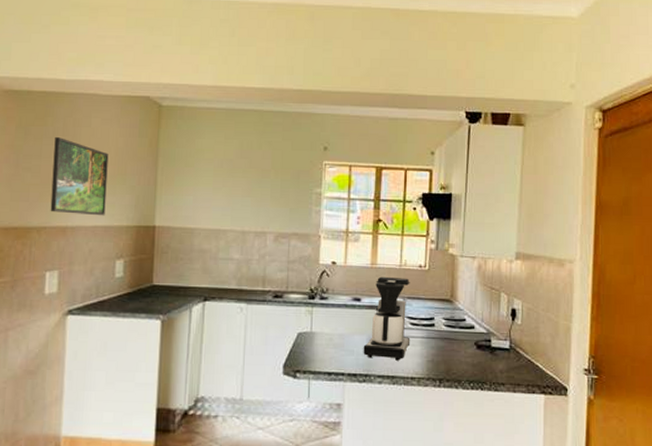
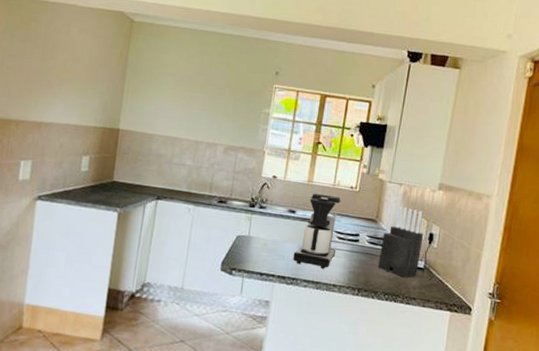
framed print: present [50,136,109,216] -> none [28,40,83,116]
knife block: none [458,281,506,362] -> present [377,205,424,278]

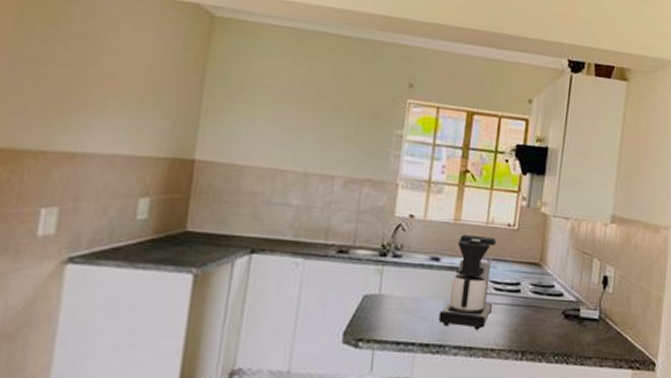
knife block: present [377,205,424,278] -> none [544,244,597,333]

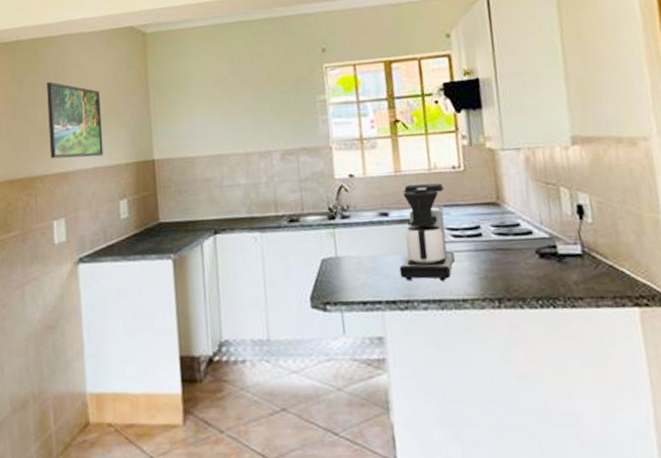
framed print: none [53,39,140,143] -> present [47,81,103,159]

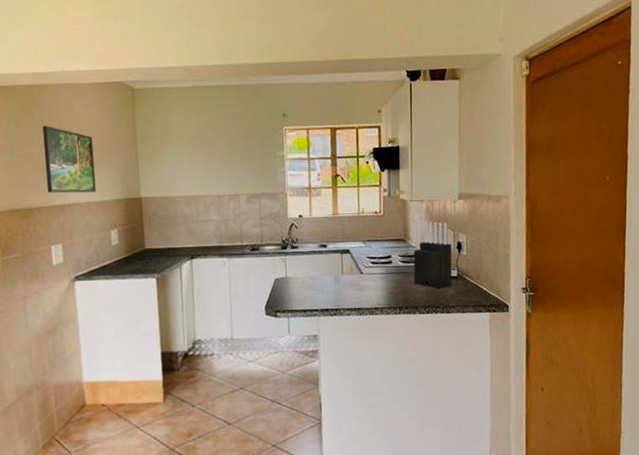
coffee maker: present [399,183,456,281] -> none [332,224,372,295]
knife block: none [512,177,576,273] -> present [413,221,452,289]

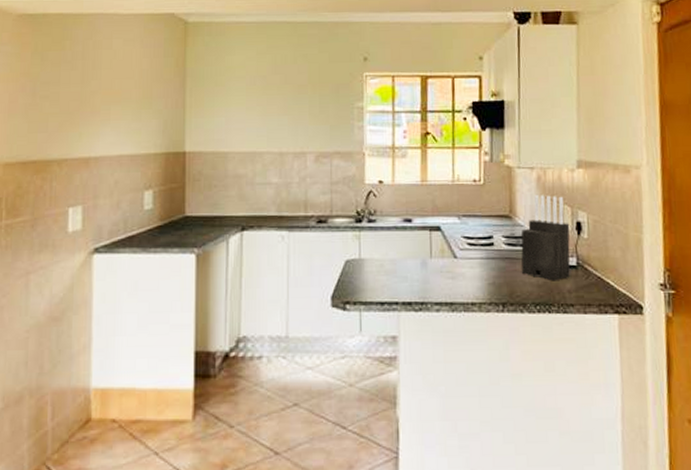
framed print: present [43,125,96,193] -> none [71,61,132,144]

